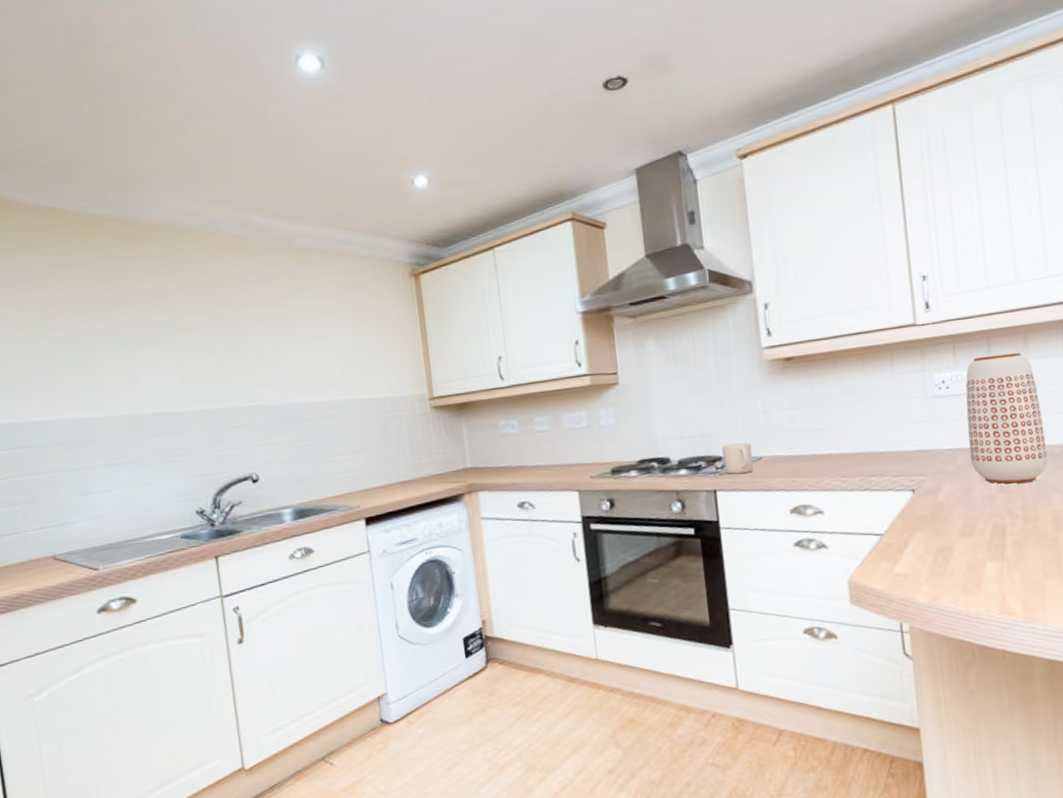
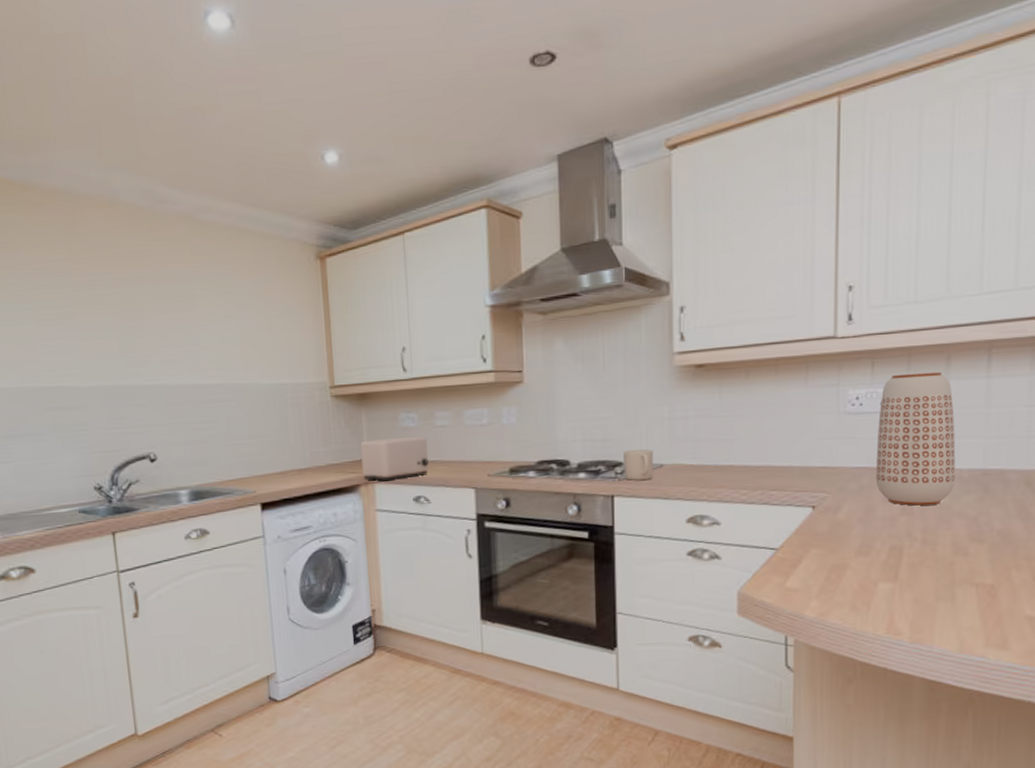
toaster: none [462,442,532,489] -> present [360,436,429,481]

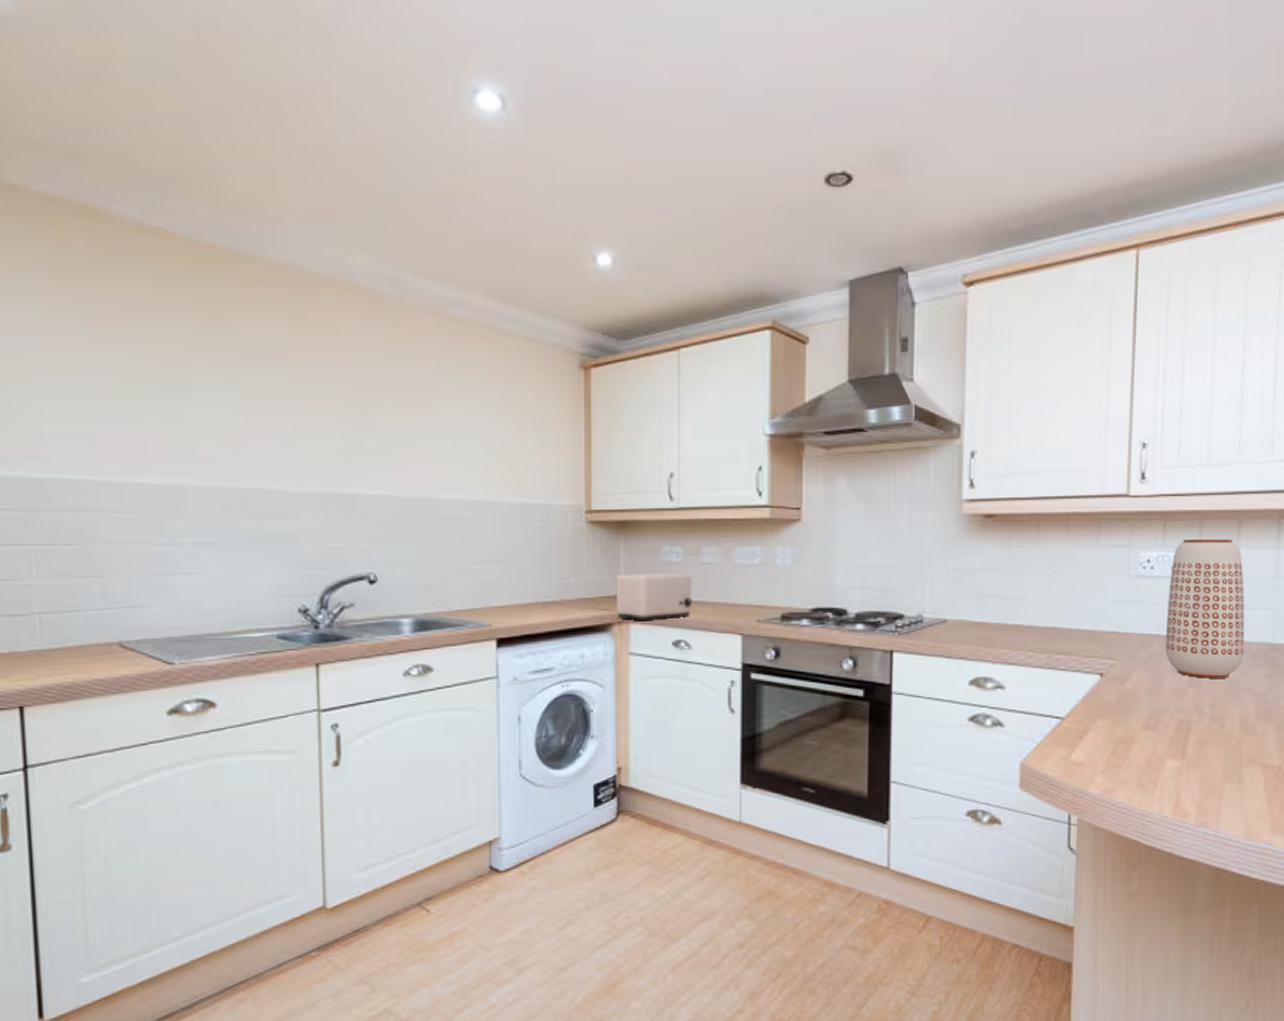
mug: present [623,448,654,480] -> none [904,601,937,635]

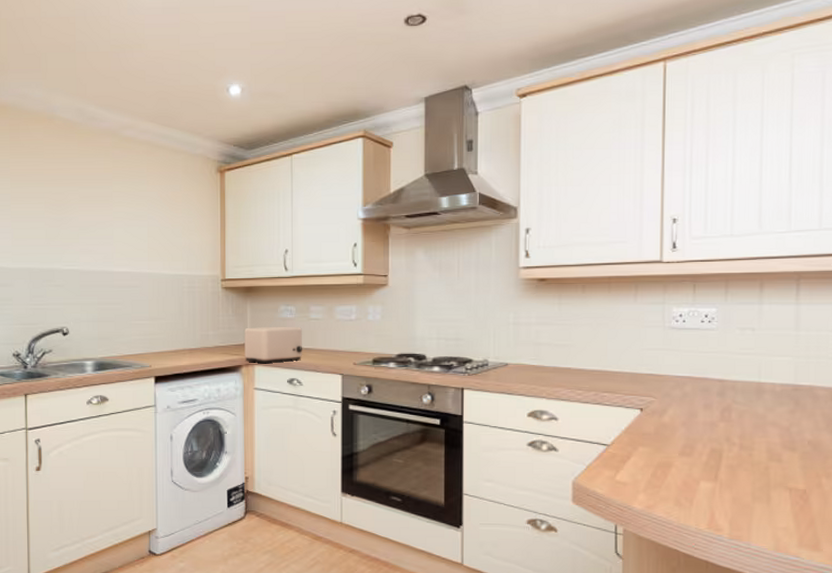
vase: present [1165,538,1245,678] -> none [697,296,770,414]

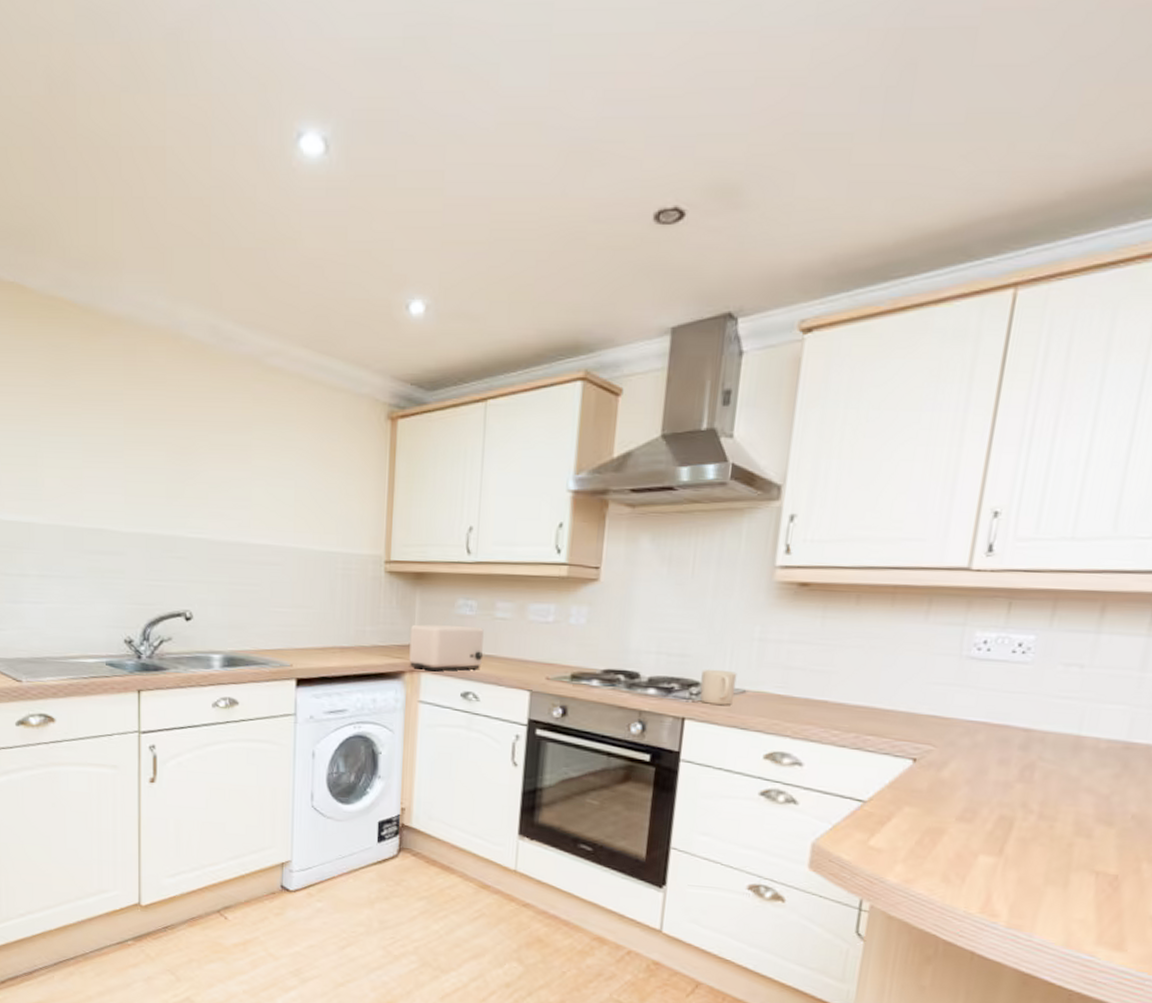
mug: none [473,348,500,376] -> present [699,668,737,705]

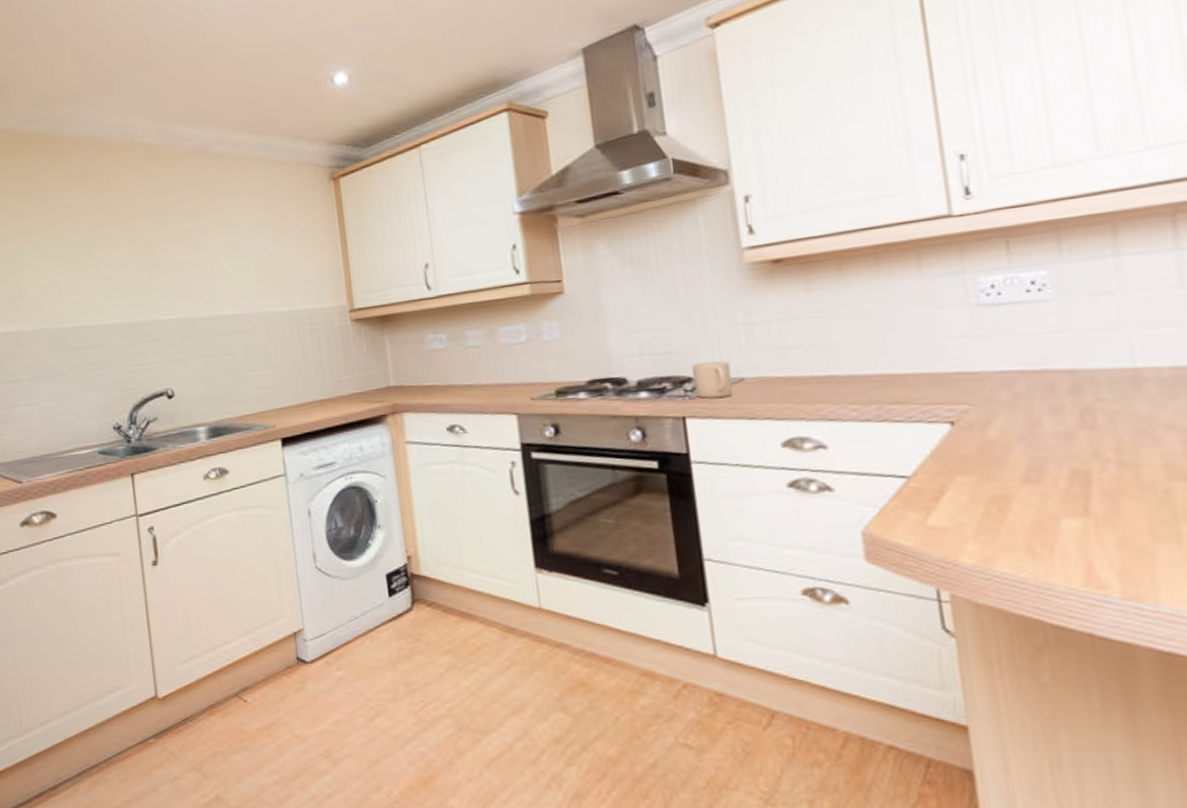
toaster: present [409,624,484,672] -> none [385,359,463,410]

